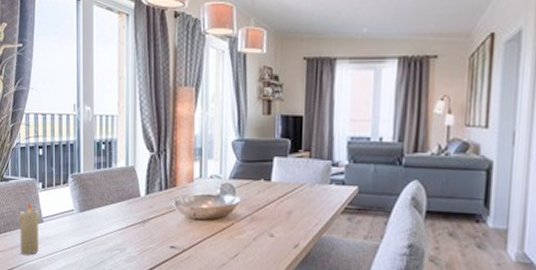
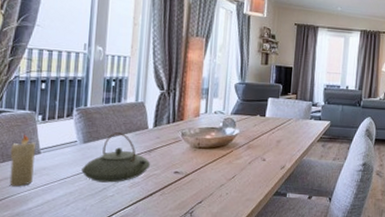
teapot: none [80,200,146,256] -> present [81,132,151,183]

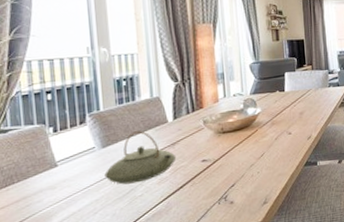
candle: present [9,134,36,187] -> none [24,149,54,205]

